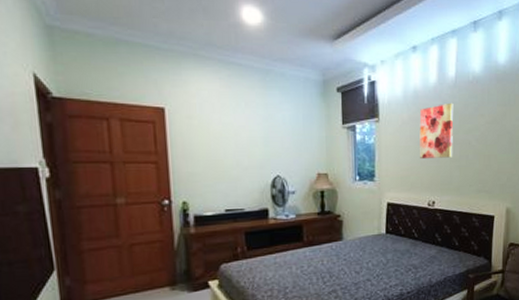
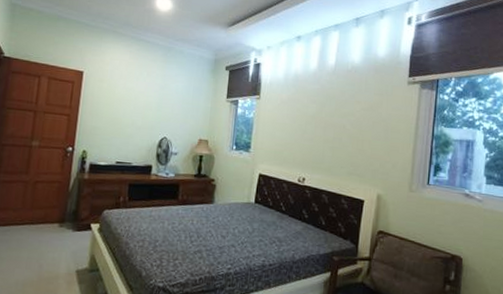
wall art: present [419,102,454,158] -> none [295,88,331,139]

